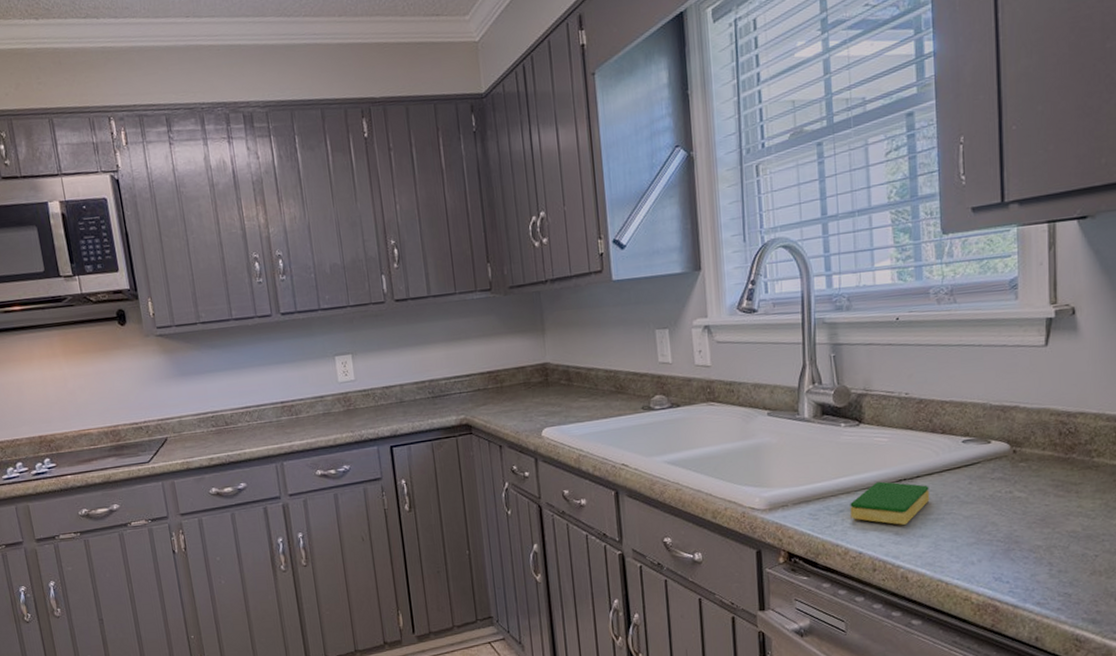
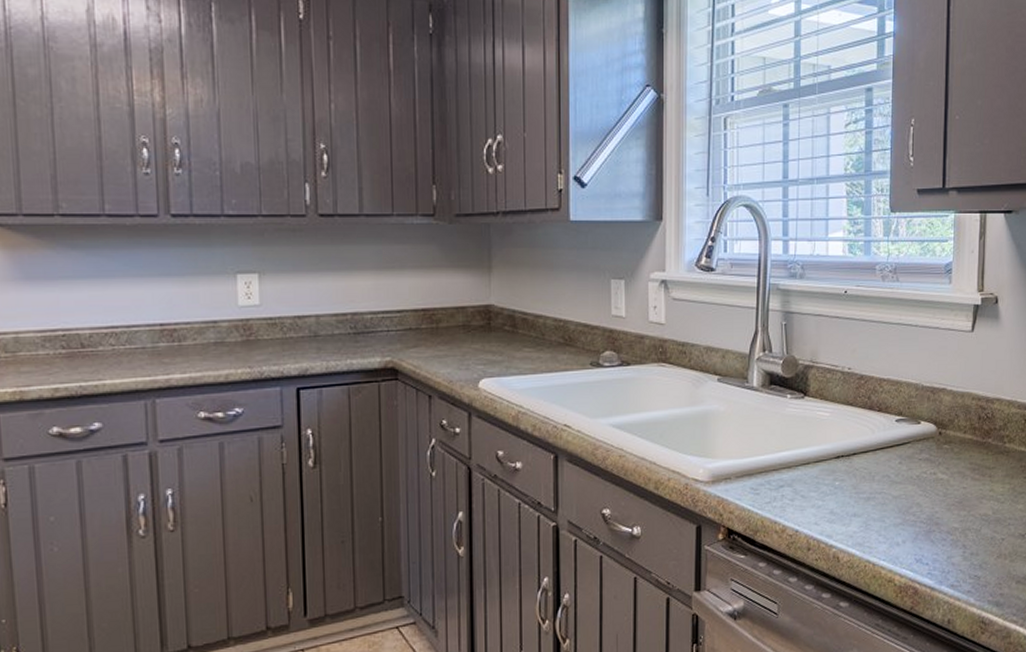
dish sponge: present [850,481,930,525] -> none [790,457,864,503]

